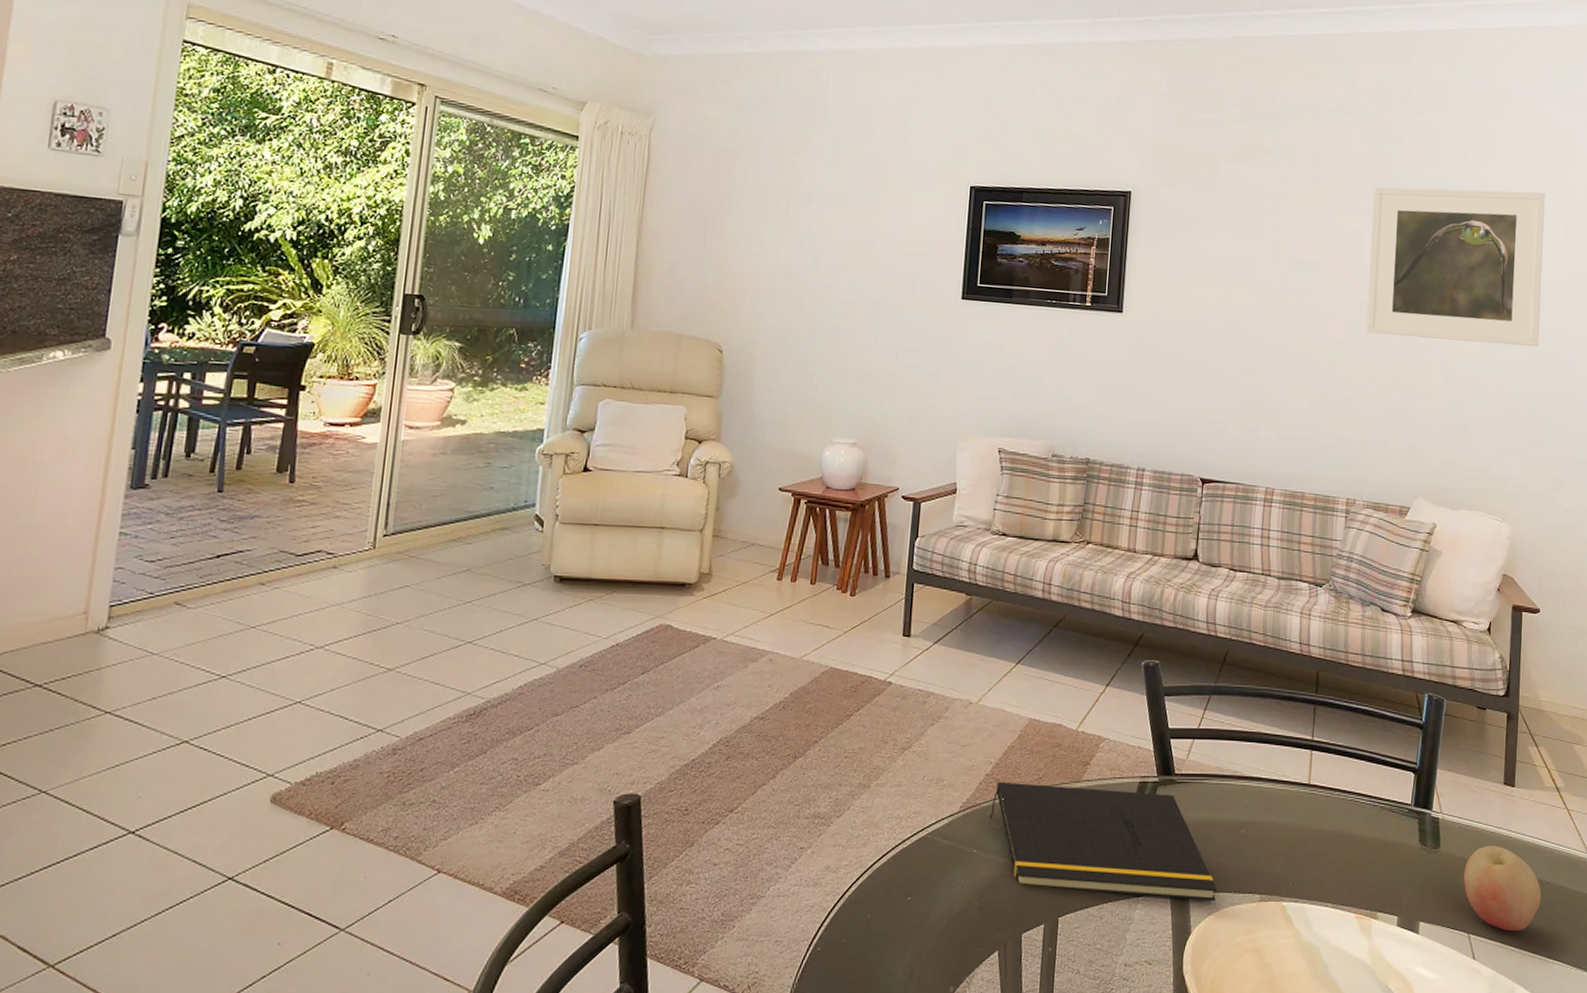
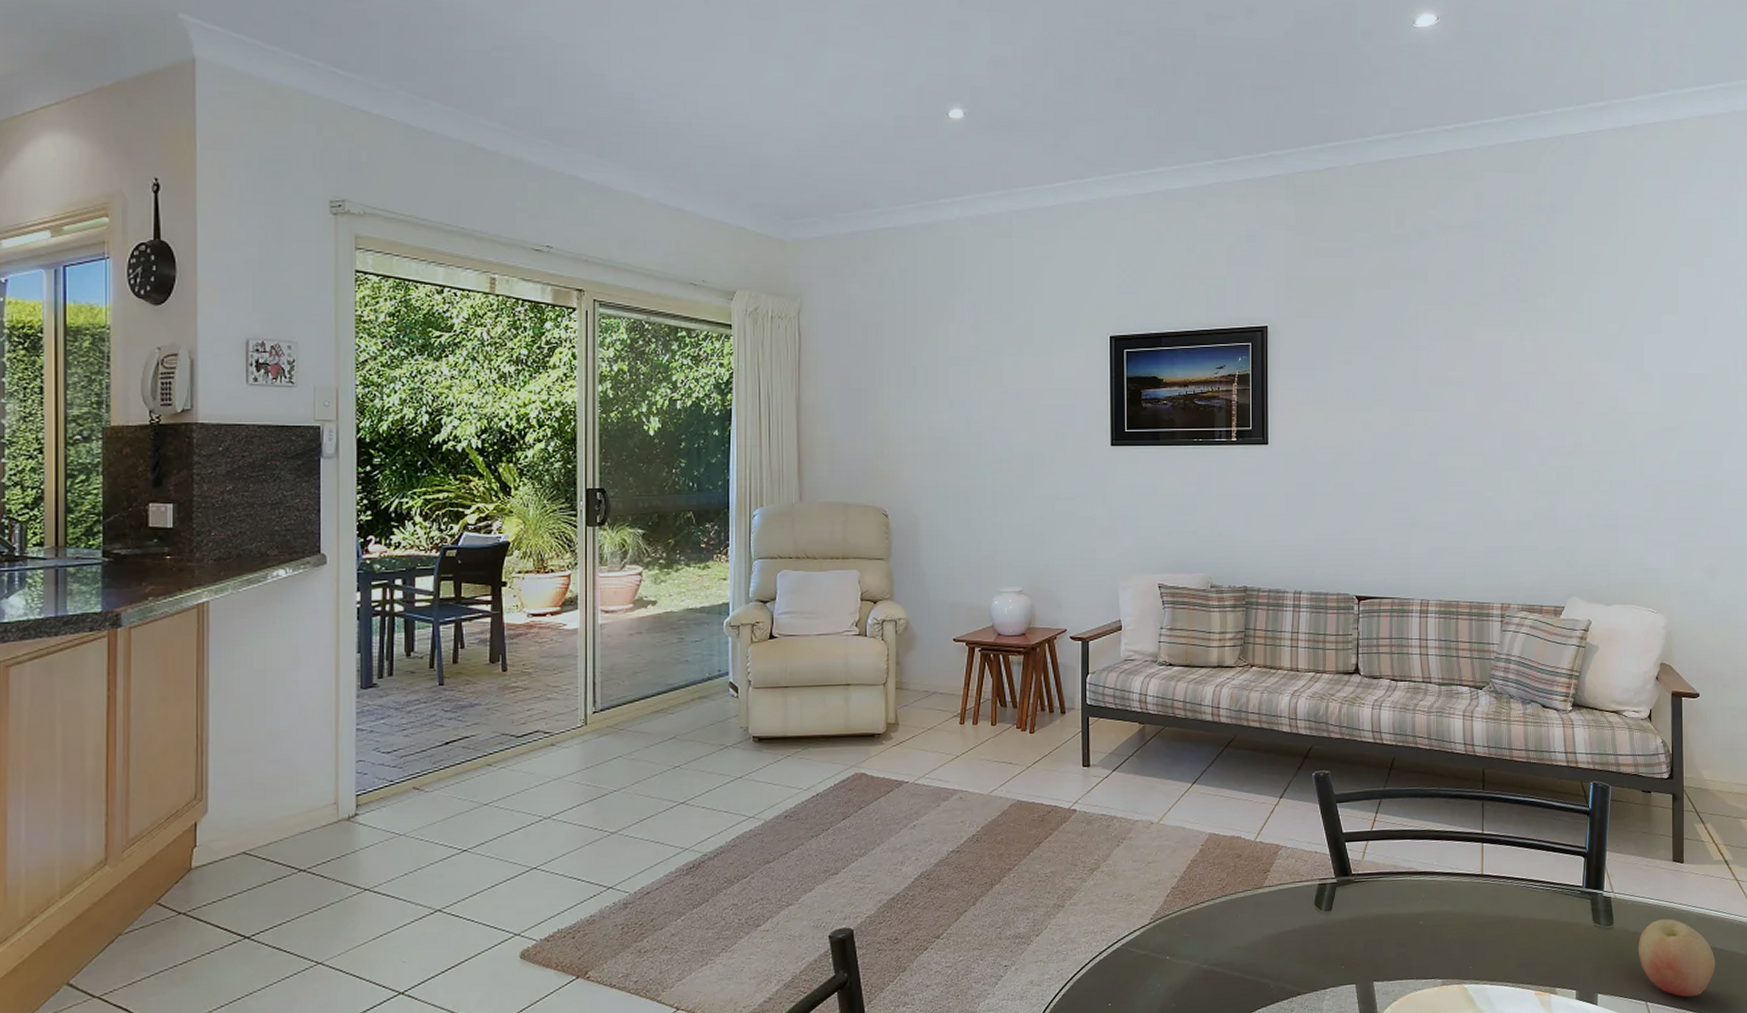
notepad: present [989,781,1217,902] -> none [1178,892,1400,989]
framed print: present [1366,187,1545,347] -> none [1508,287,1684,443]

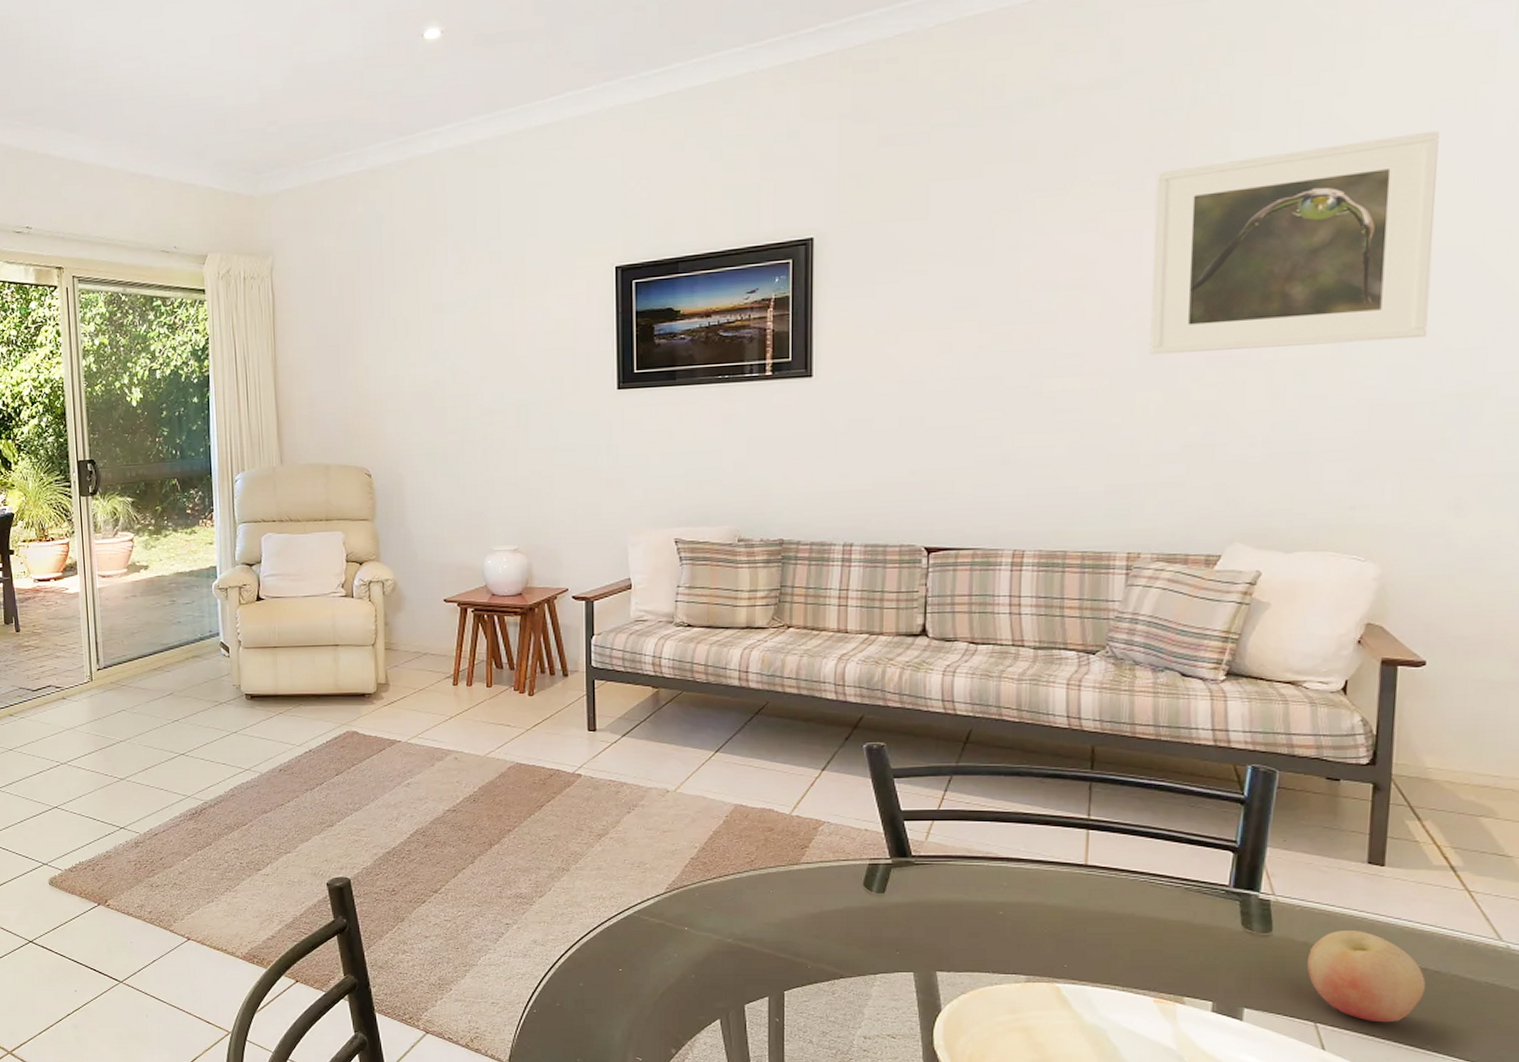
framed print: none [1508,287,1684,443] -> present [1149,130,1439,356]

